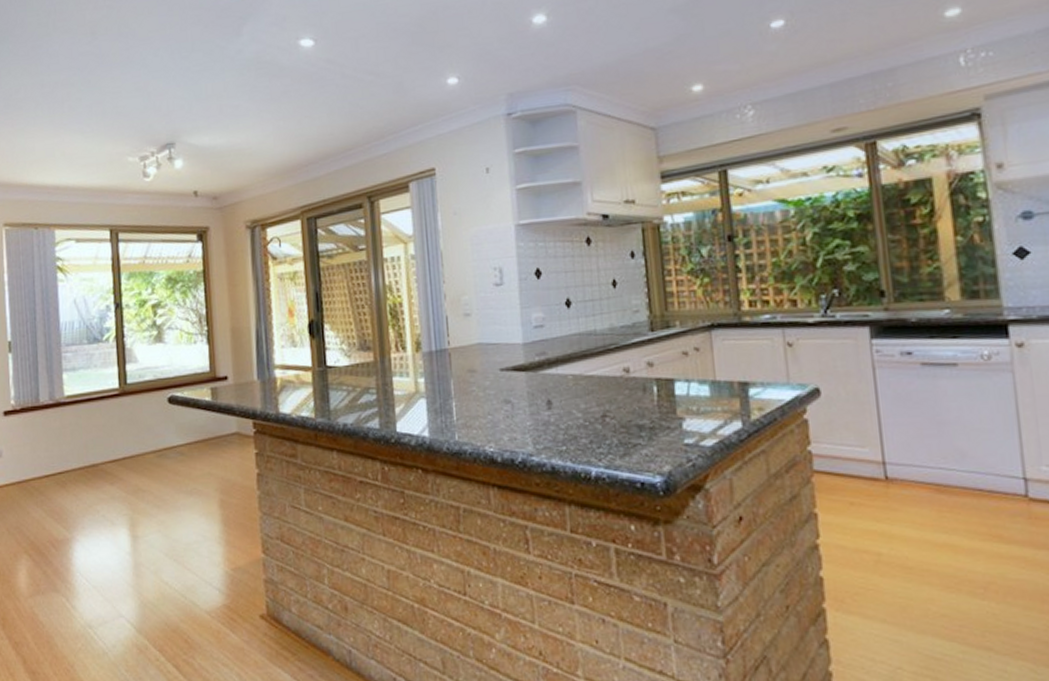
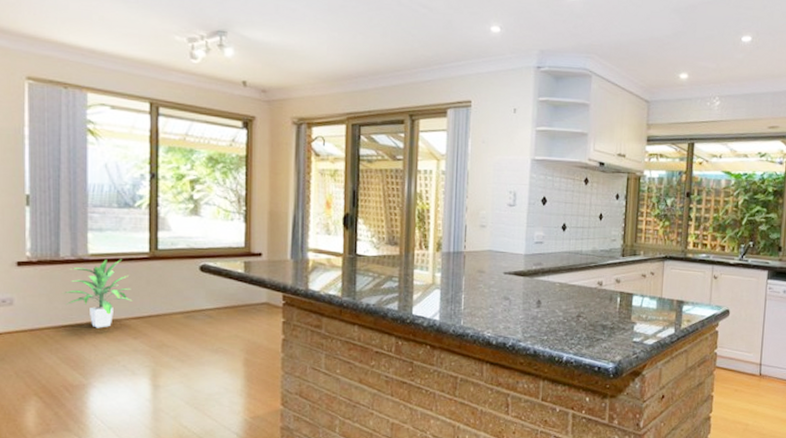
indoor plant: none [44,398,107,476] -> present [62,258,133,328]

